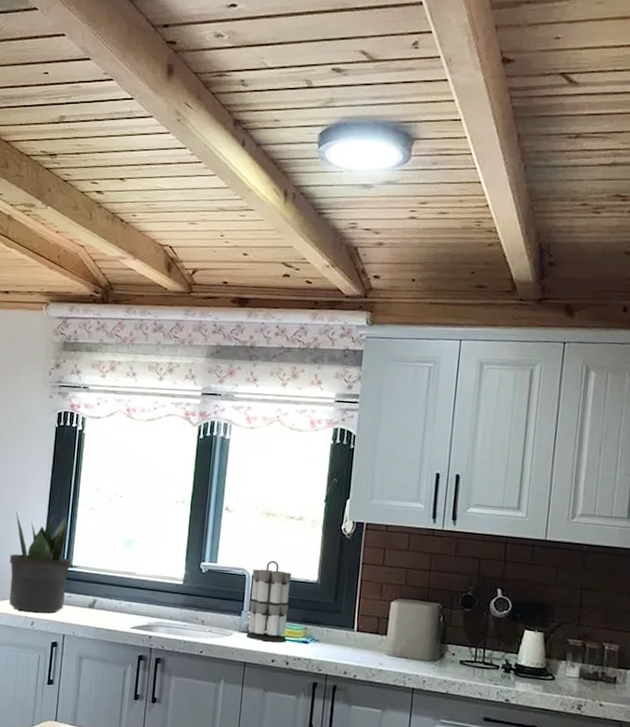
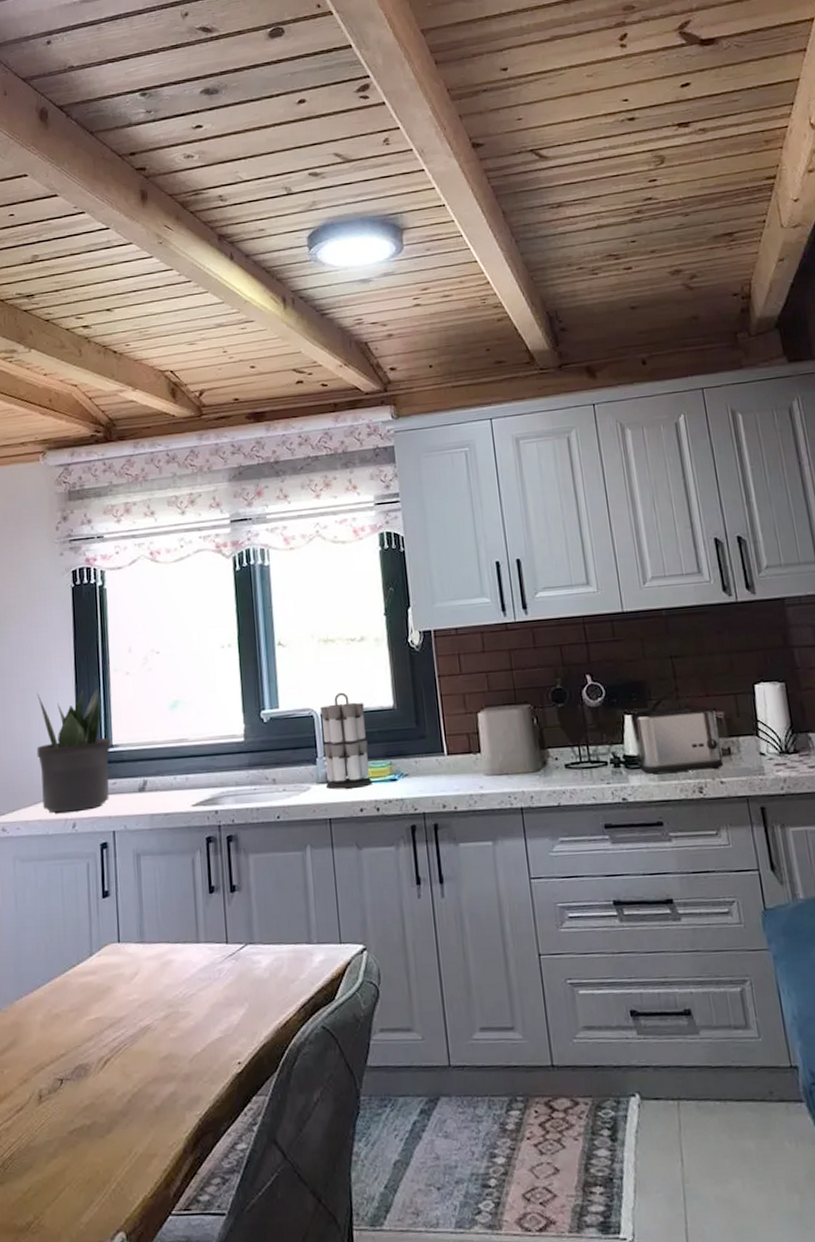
toaster: none [526,629,615,693] -> present [630,706,724,775]

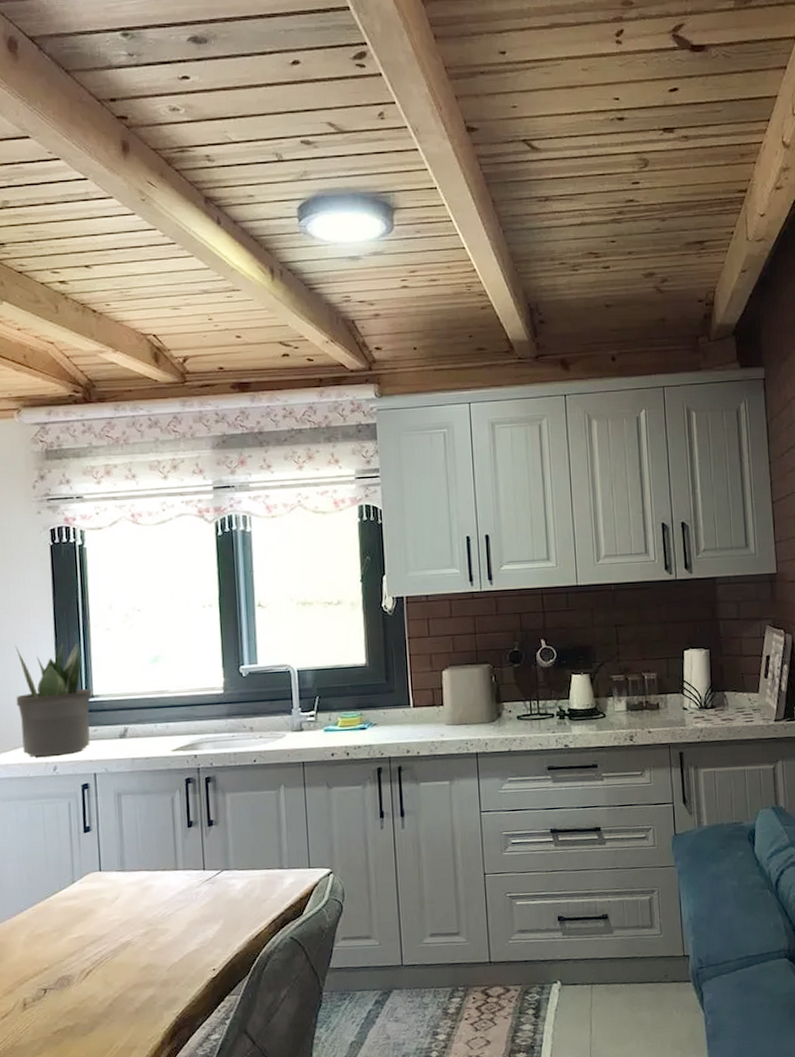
spice rack: present [320,692,373,790] -> none [297,650,344,737]
toaster: present [630,706,724,775] -> none [577,668,654,726]

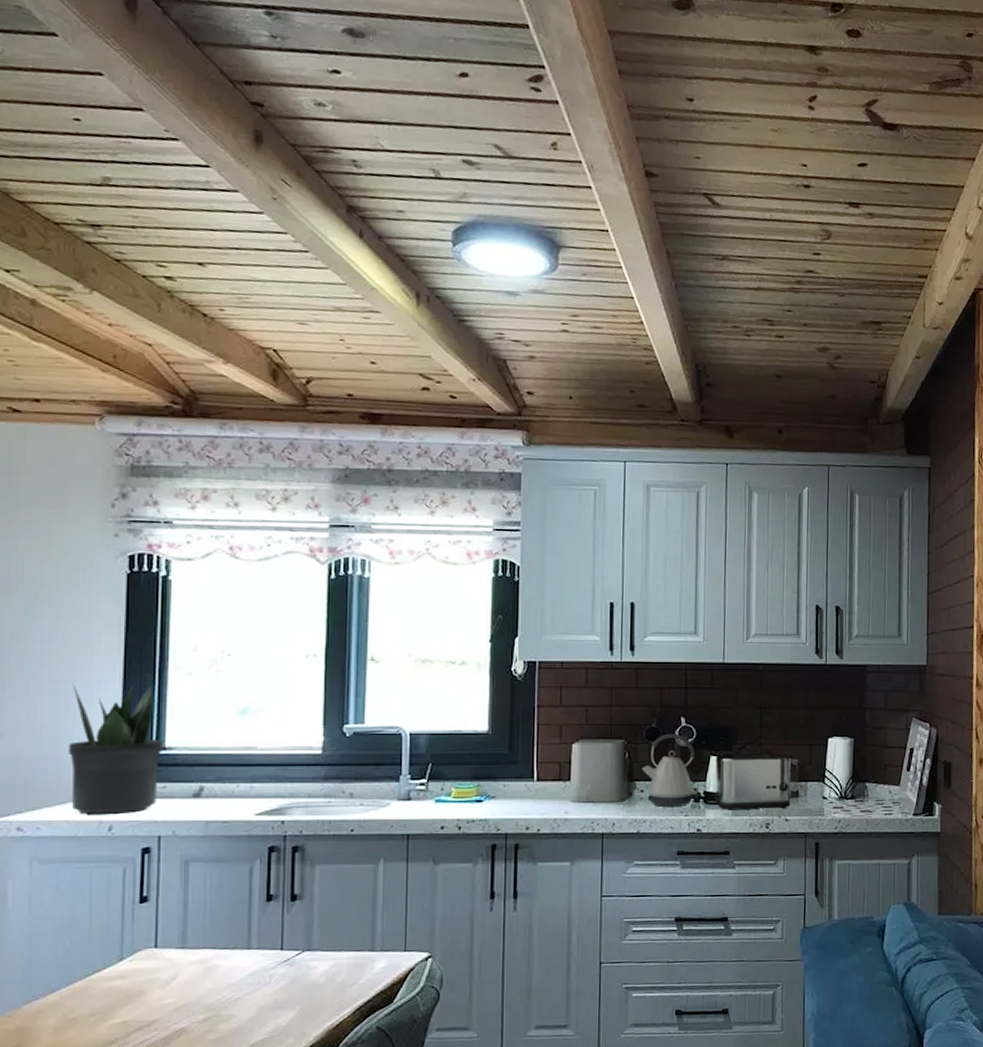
kettle: none [507,655,562,725] -> present [641,733,697,807]
toaster: none [577,668,654,726] -> present [715,753,795,810]

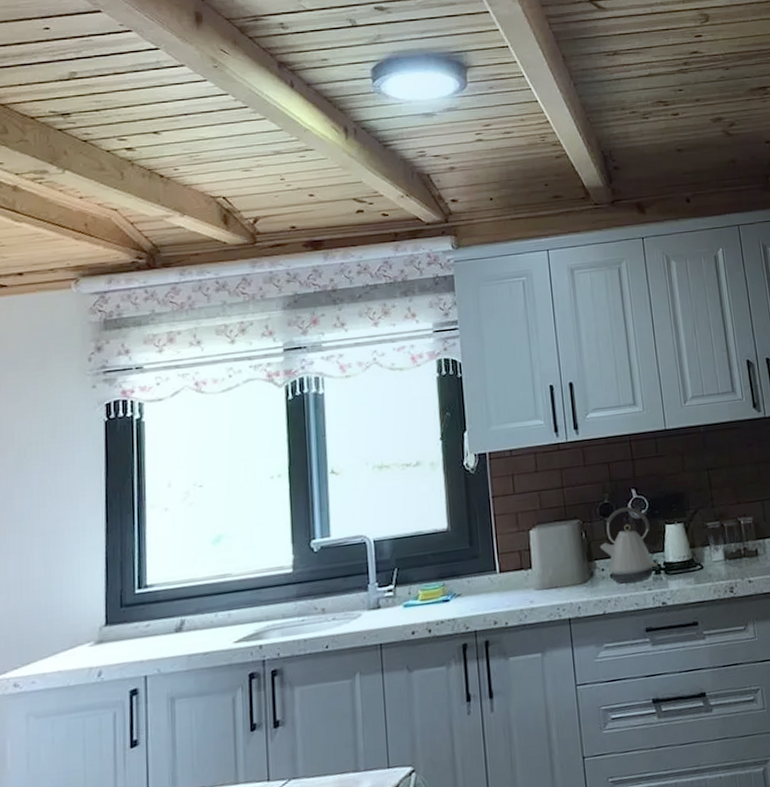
planter: present [68,684,164,814] -> none [58,527,146,662]
toaster: present [715,753,795,810] -> none [671,513,752,579]

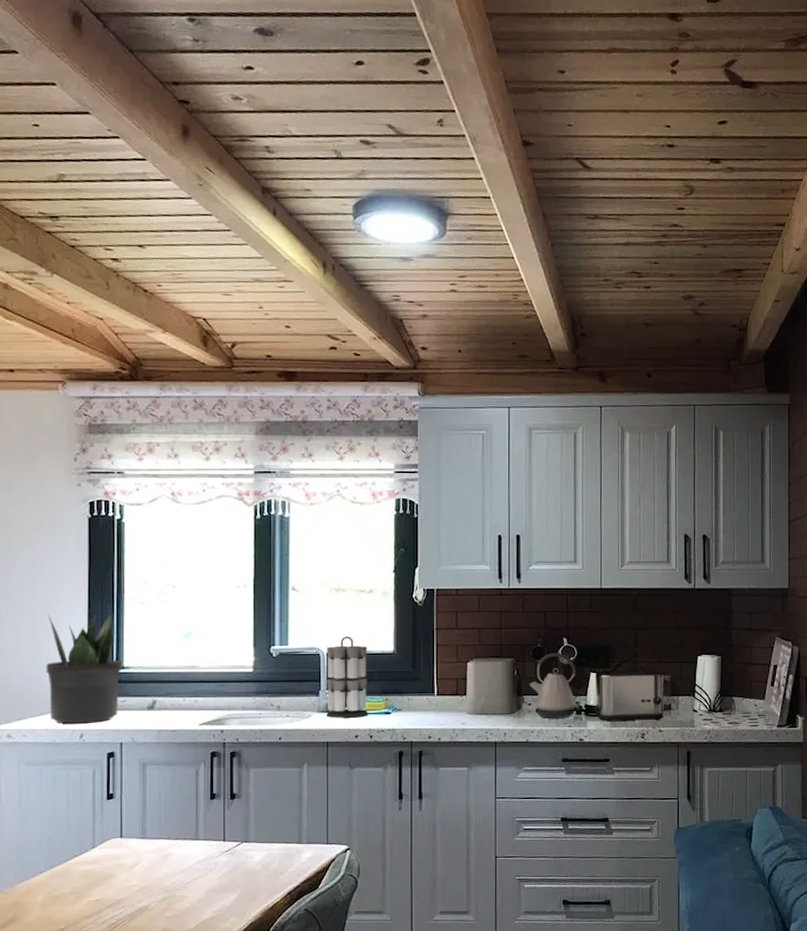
planter: none [58,527,146,662] -> present [46,613,123,724]
spice rack: none [373,517,425,615] -> present [325,636,368,718]
toaster: none [671,513,752,579] -> present [595,670,668,722]

